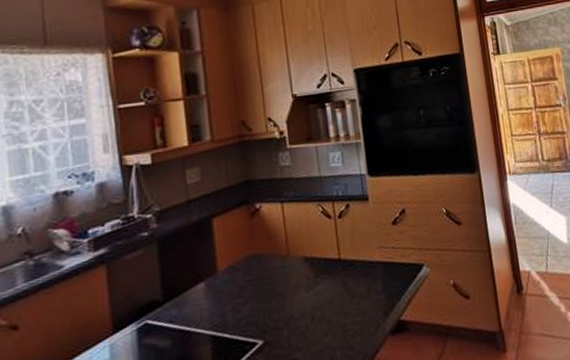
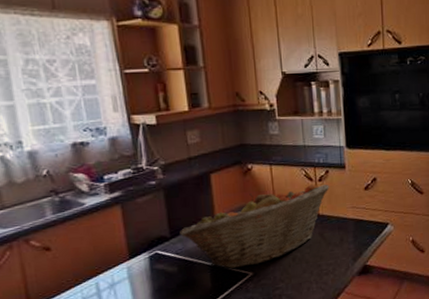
fruit basket: none [175,221,351,338] -> present [180,184,329,269]

